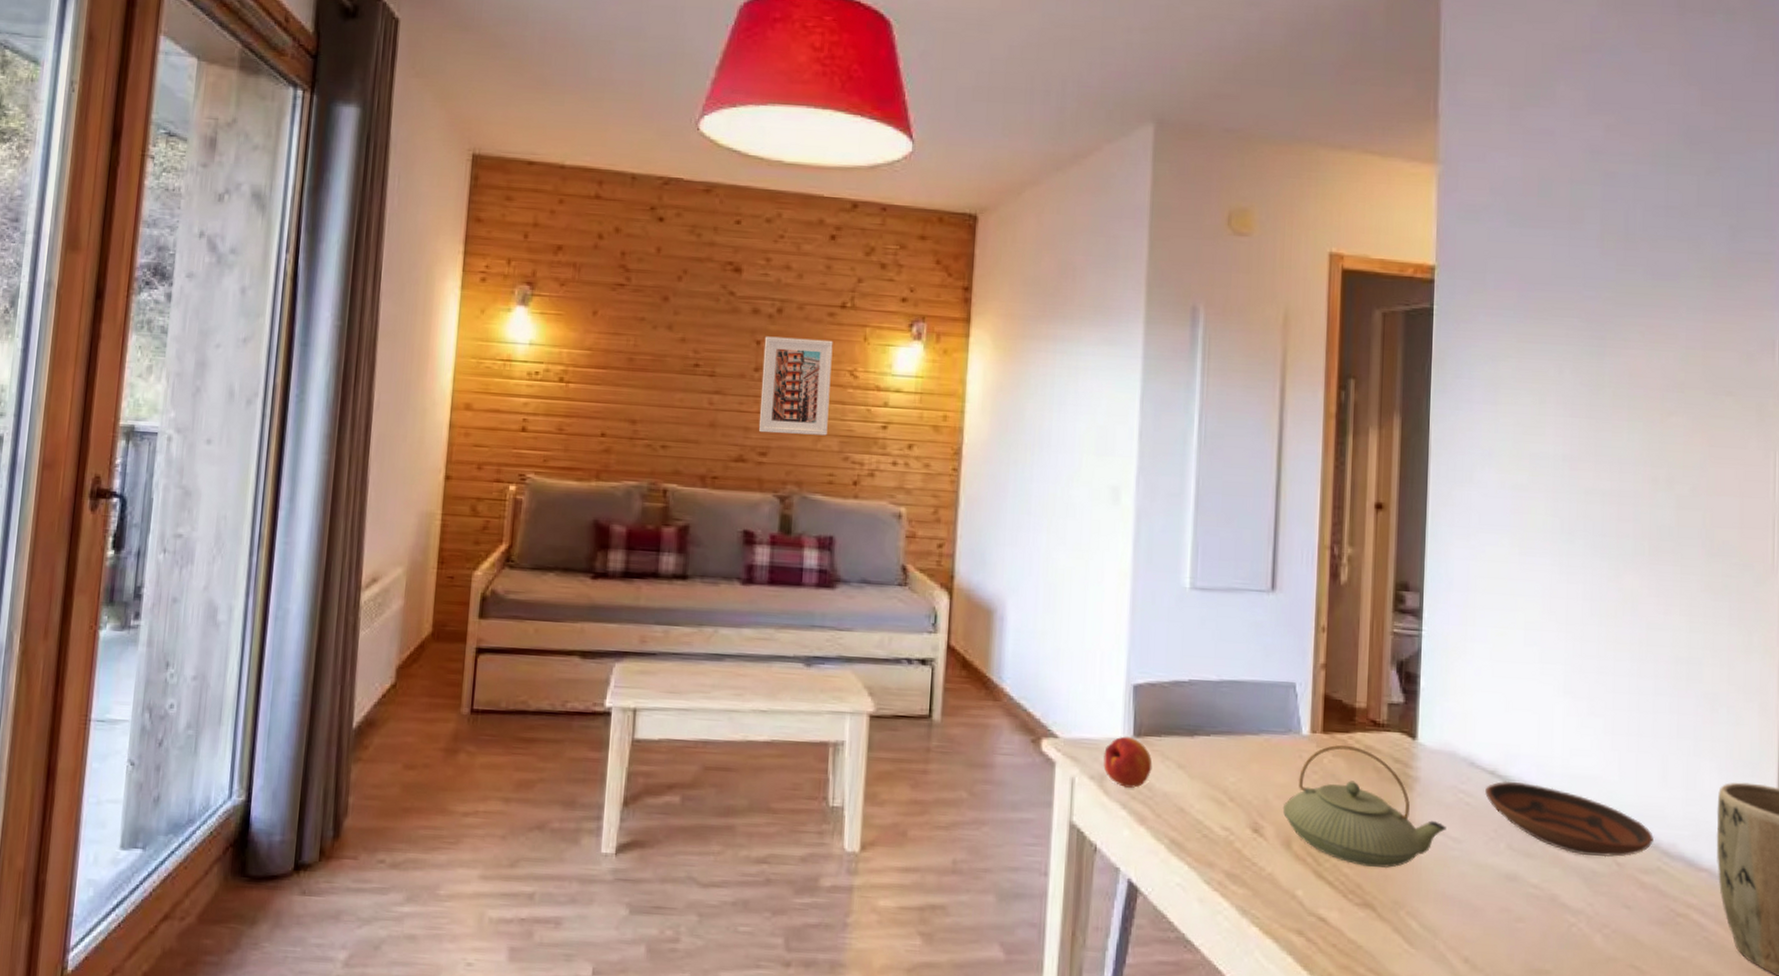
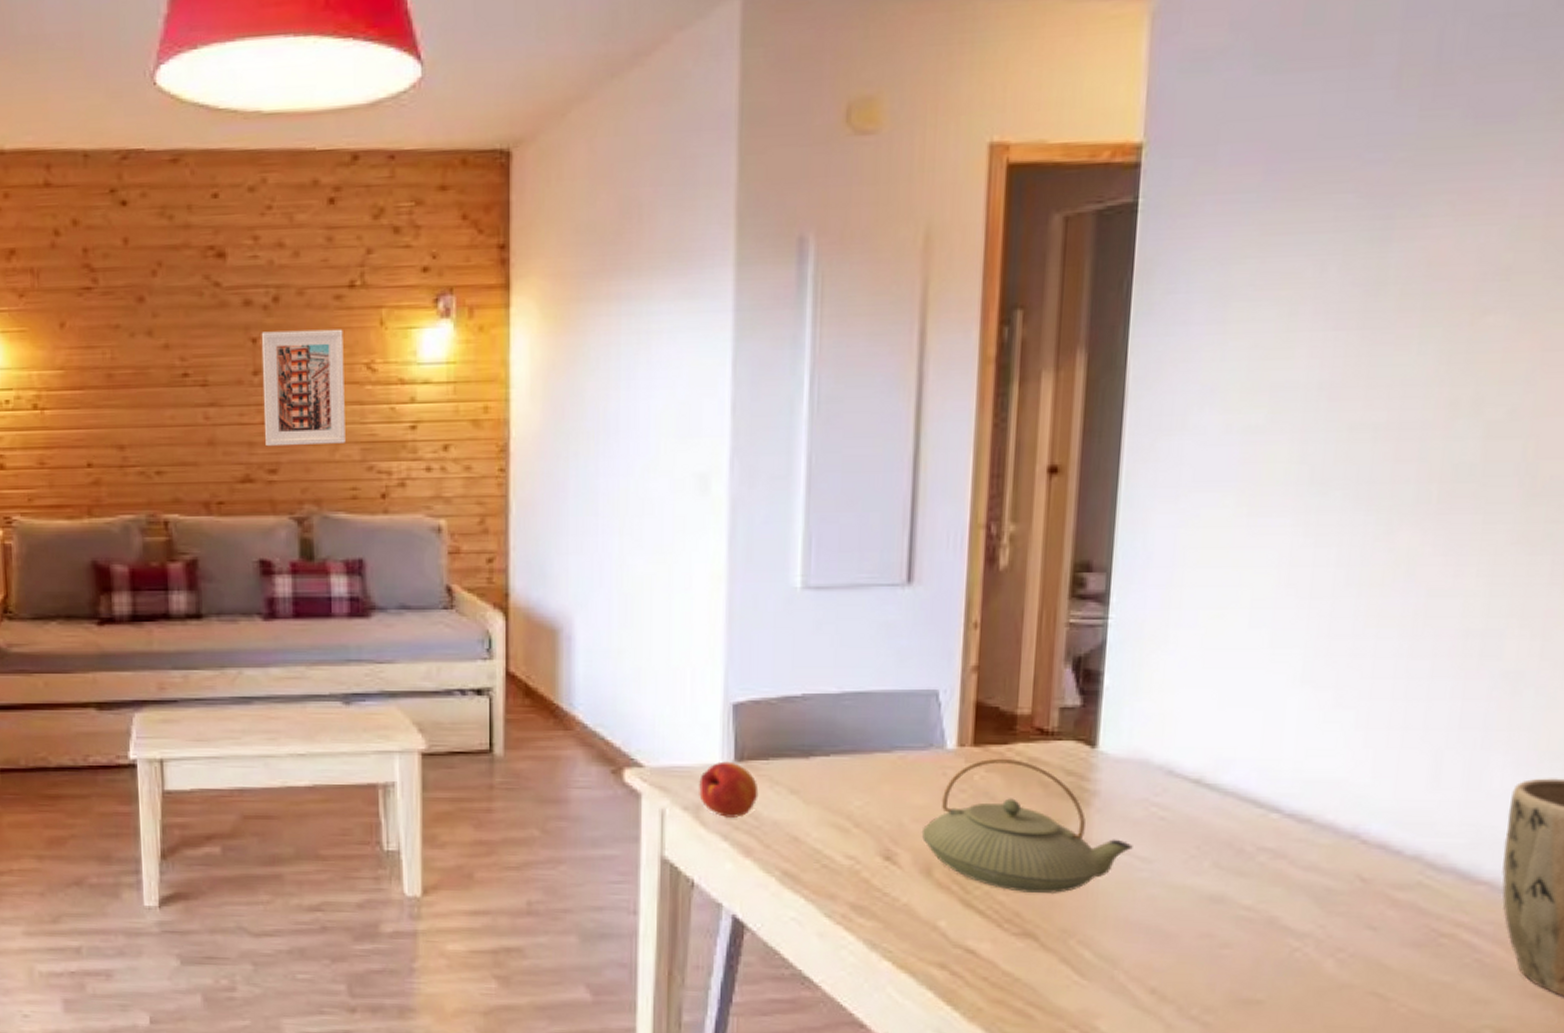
bowl: present [1485,780,1655,858] -> none [1186,790,1417,873]

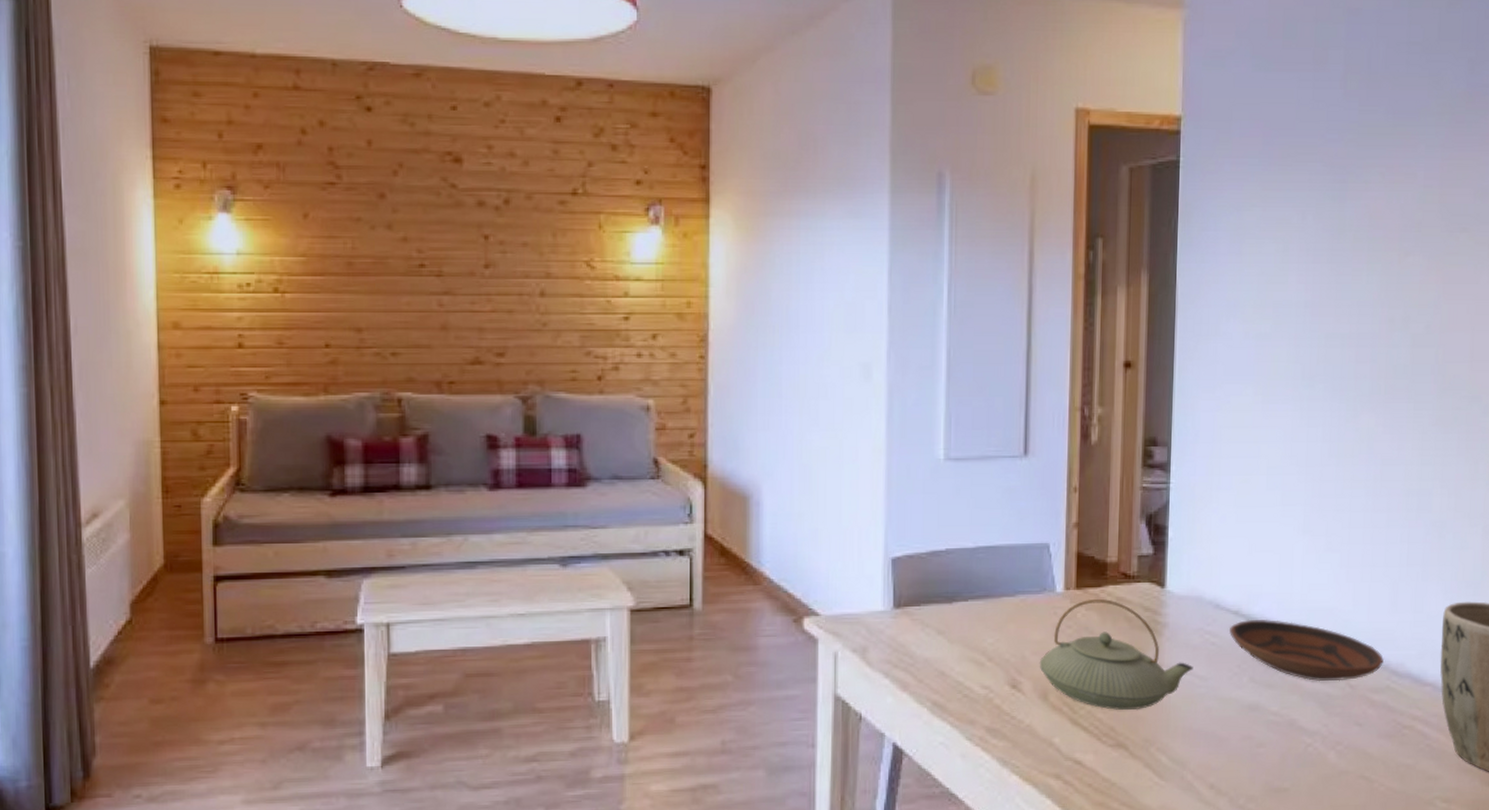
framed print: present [261,329,346,447] -> none [492,230,567,332]
fruit: present [699,761,759,818] -> none [865,608,913,657]
bowl: none [1186,790,1417,873] -> present [1230,619,1385,682]

